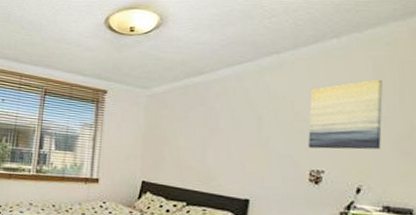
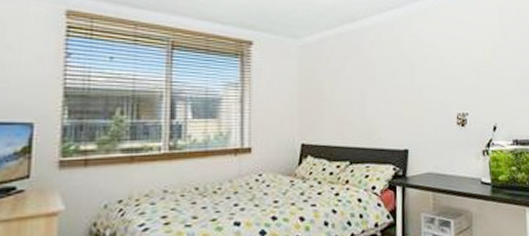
wall art: present [308,79,383,150] -> none [452,24,509,92]

